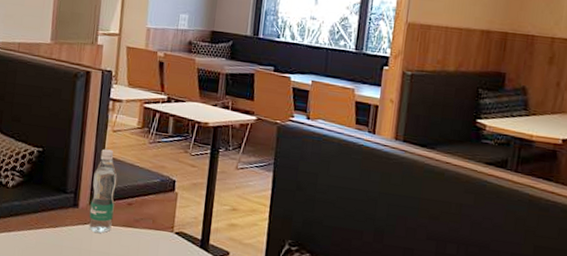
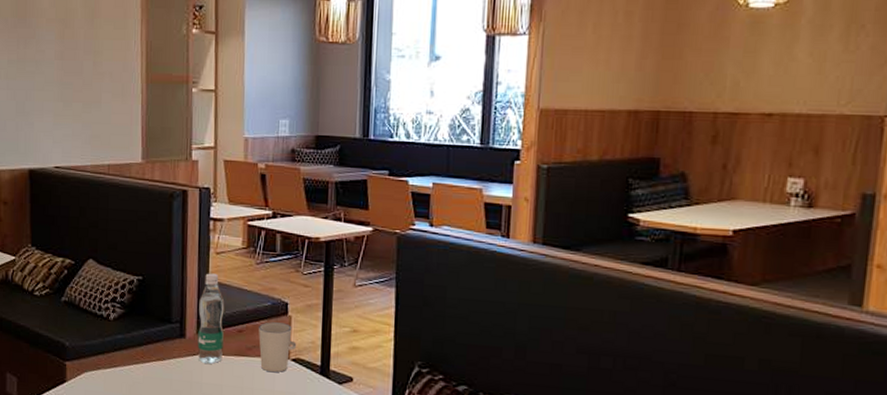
cup: none [146,197,181,244] -> present [258,322,297,373]

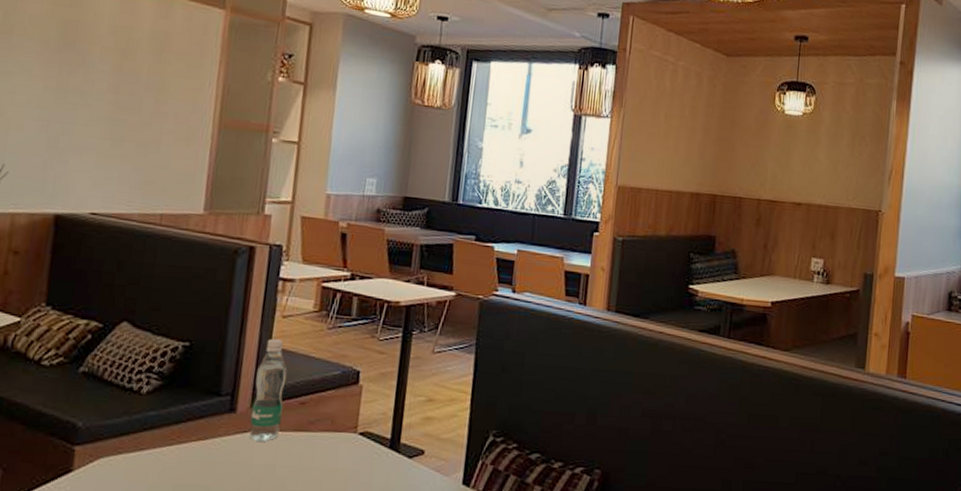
cup: present [258,322,297,373] -> none [322,392,366,449]

